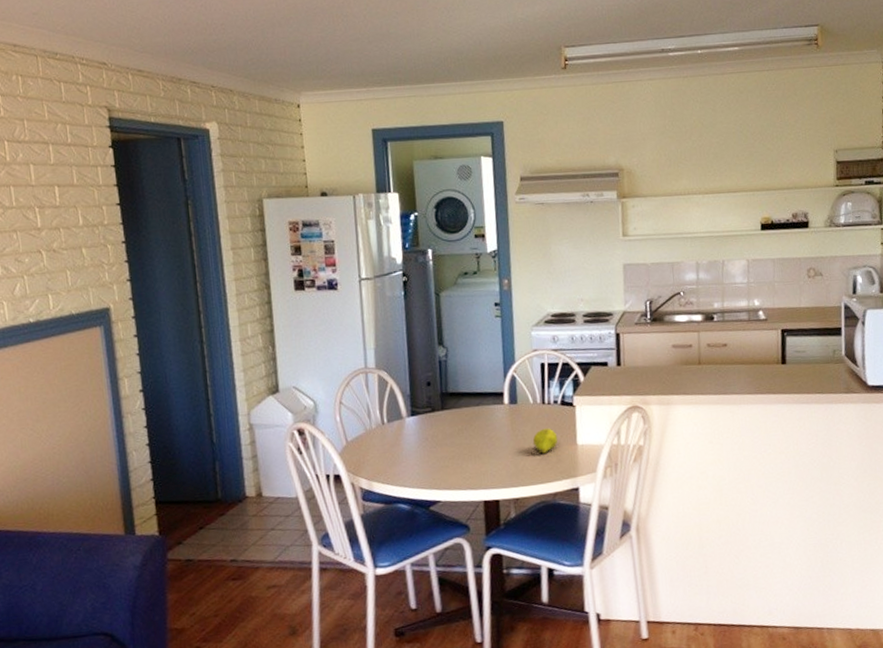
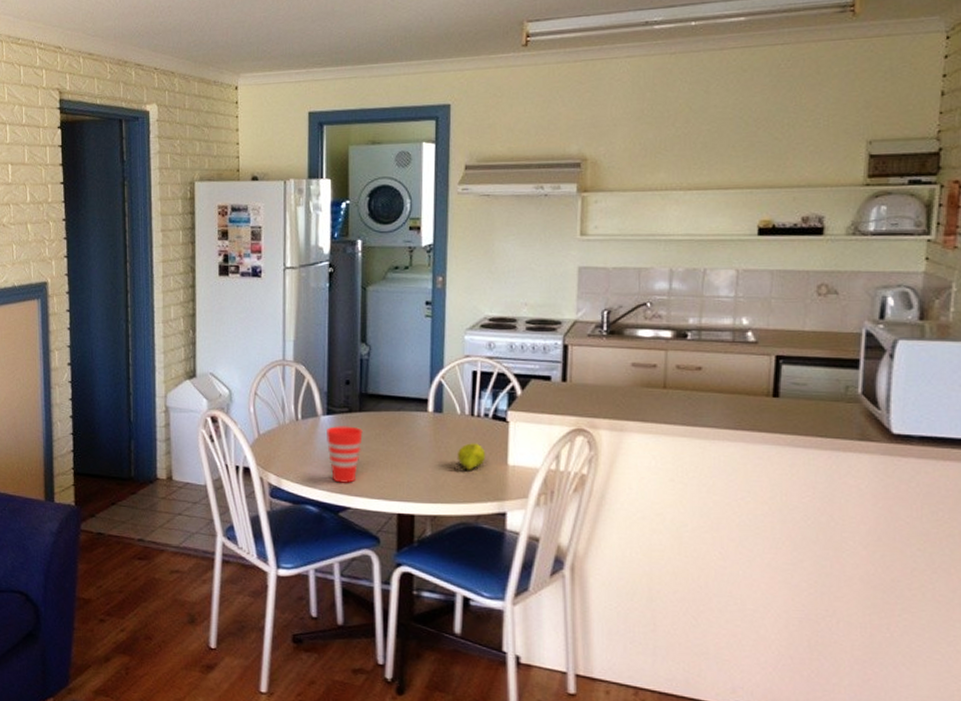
cup: none [412,424,447,479] -> present [327,426,363,483]

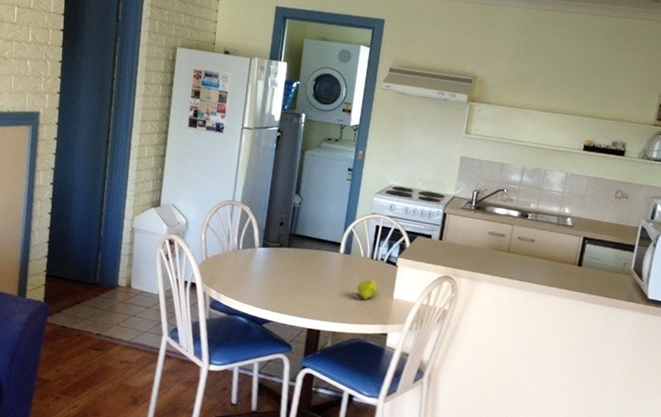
cup: present [327,426,363,483] -> none [260,256,289,302]

